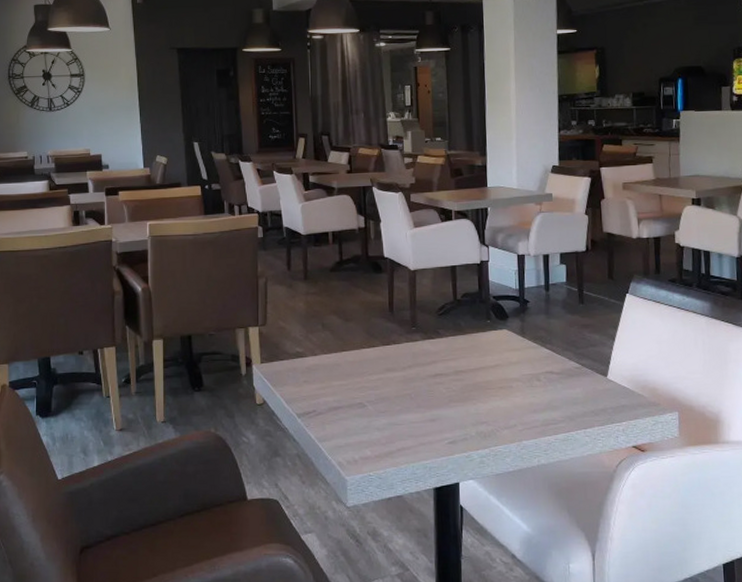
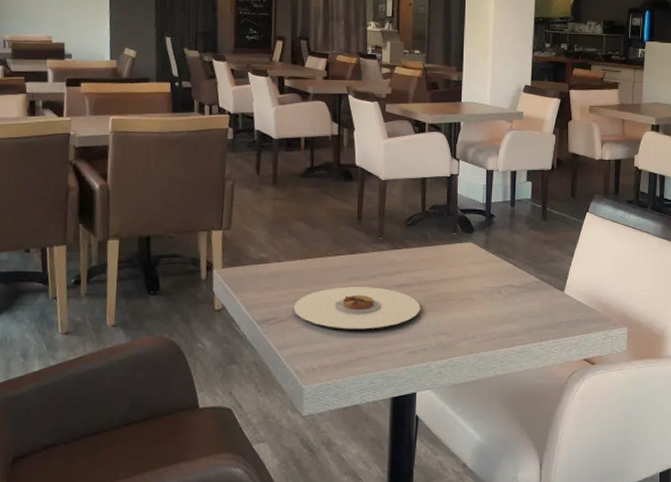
plate: none [332,377,458,421] -> present [293,287,421,329]

